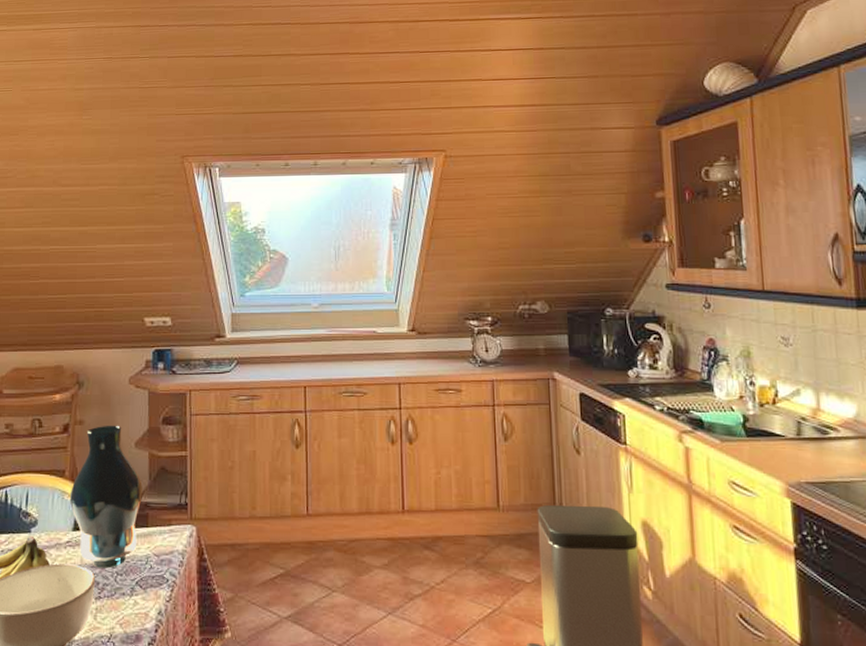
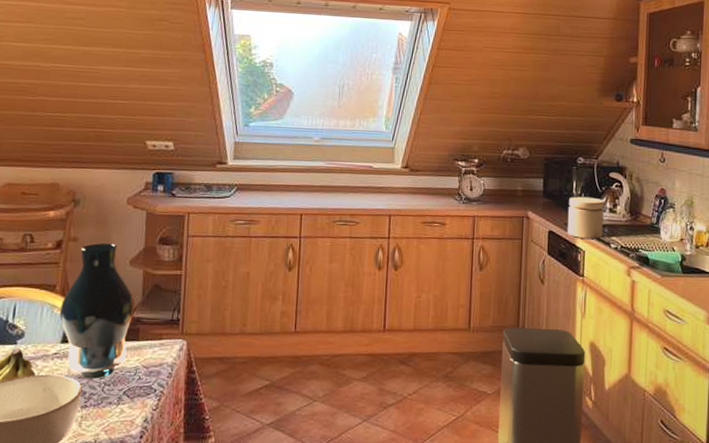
jar: none [599,352,644,400] -> present [567,196,604,239]

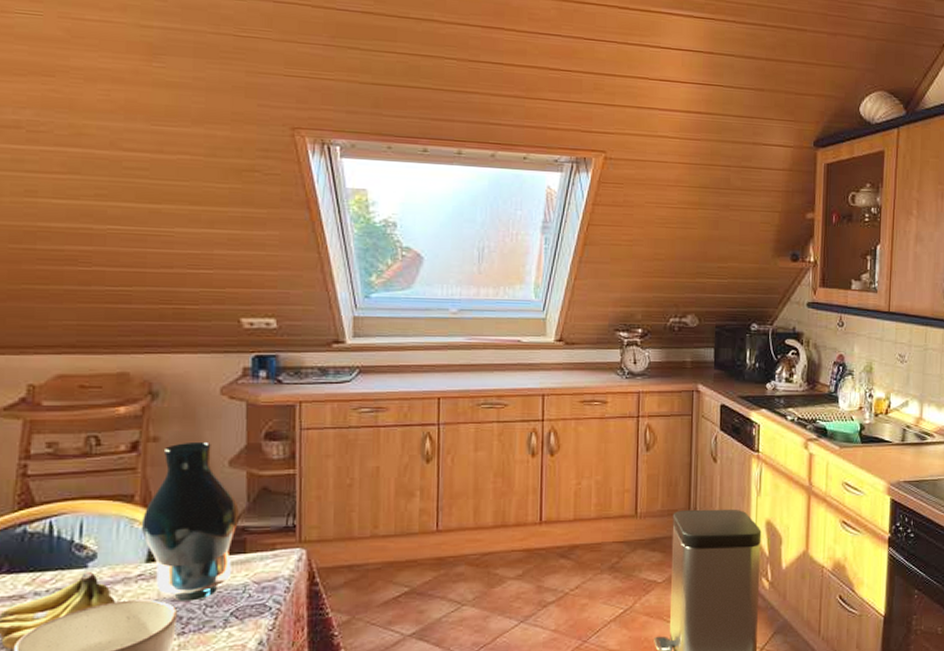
jar: present [567,196,604,239] -> none [740,366,780,411]

